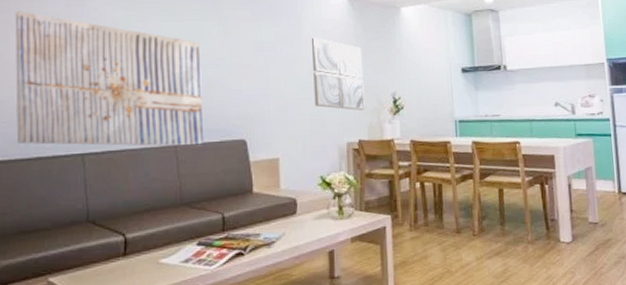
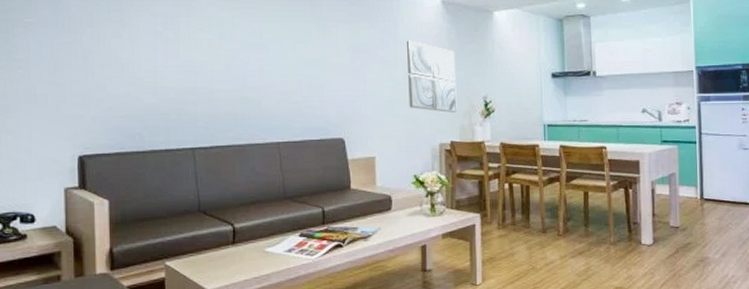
wall art: present [15,11,204,147] -> none [126,9,305,144]

